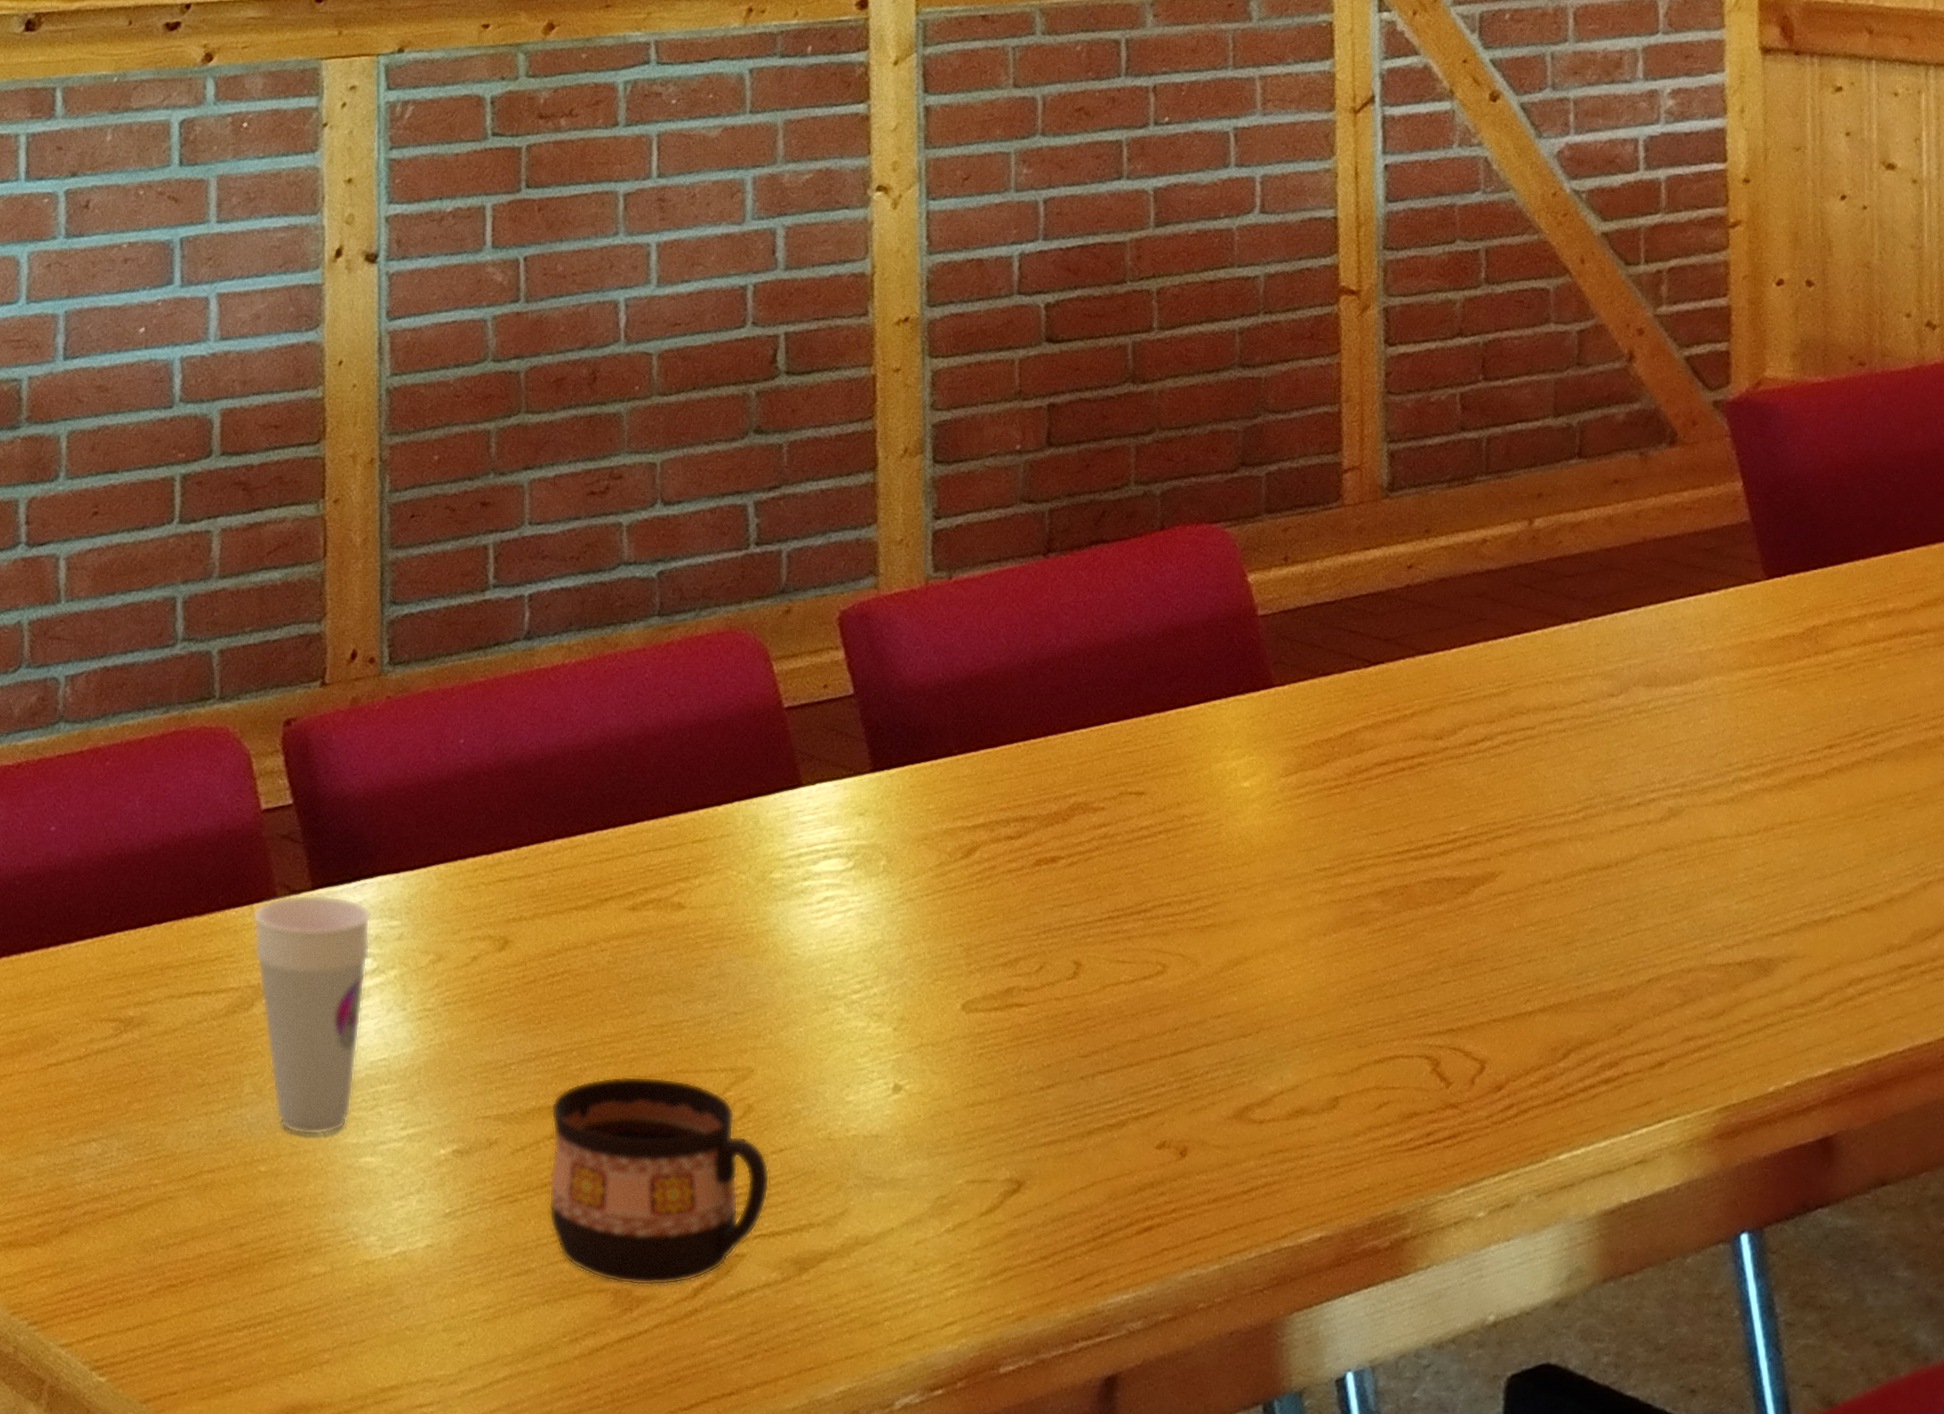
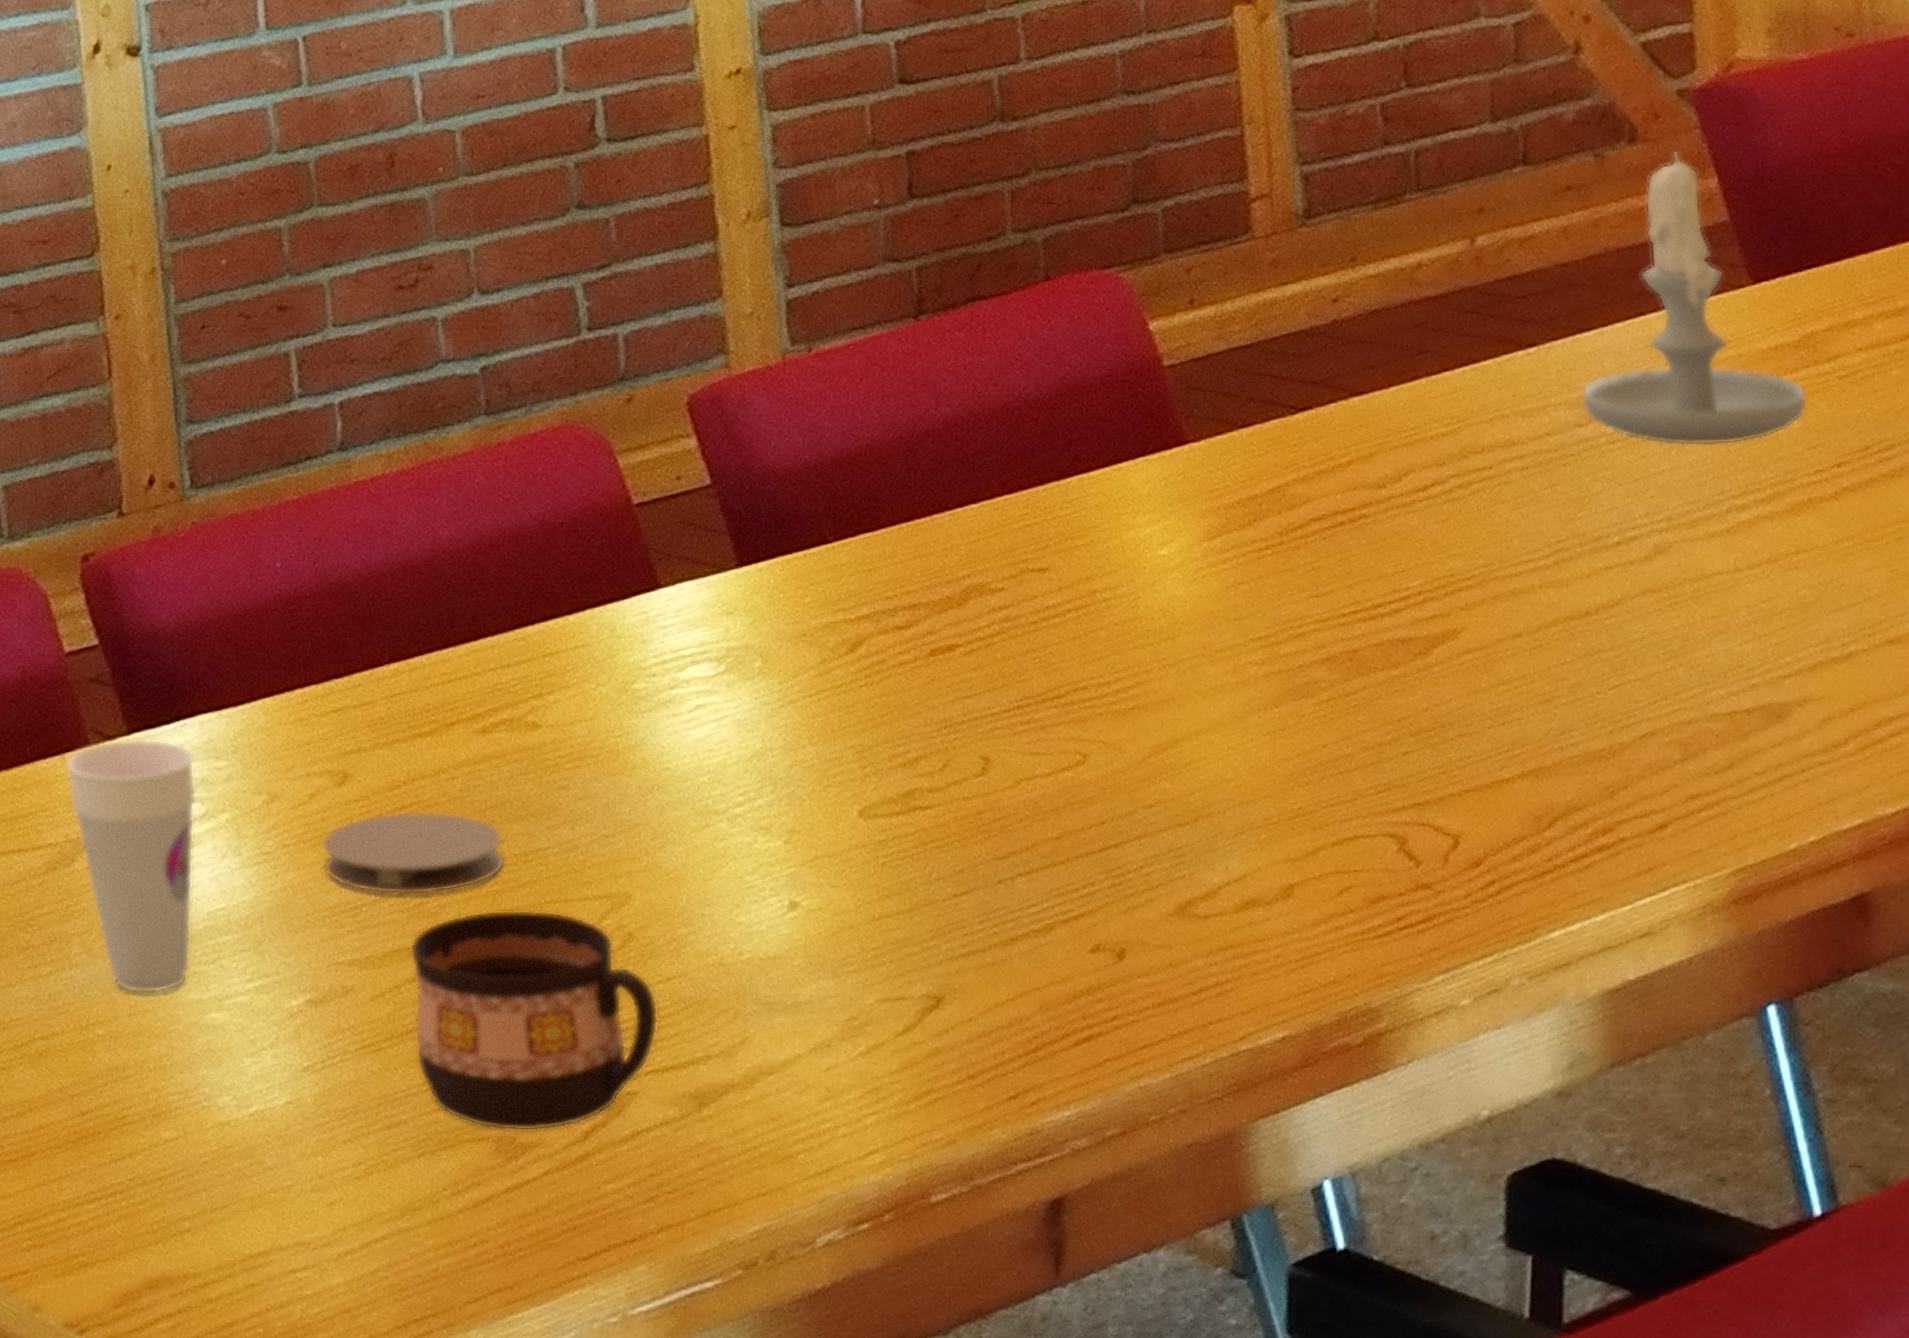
coaster: none [479,978,644,1058] -> present [321,811,505,895]
candle: none [1615,456,1807,722] -> present [1581,152,1808,446]

